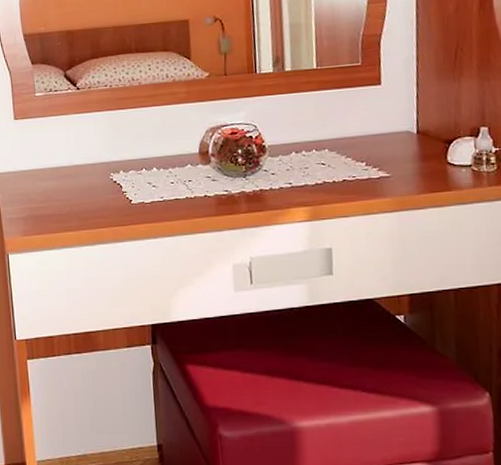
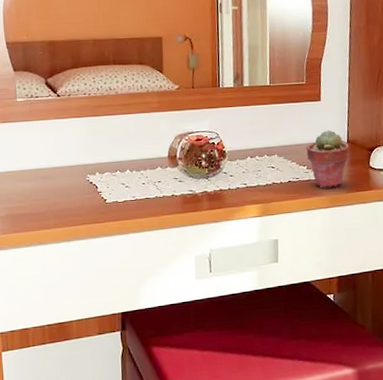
potted succulent: none [364,119,421,189] -> present [306,130,350,189]

